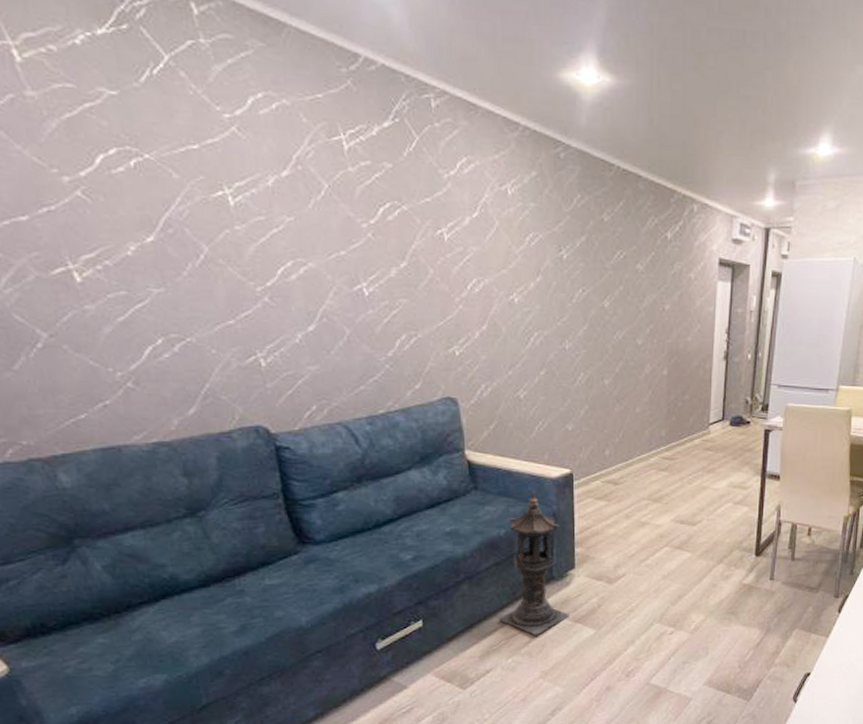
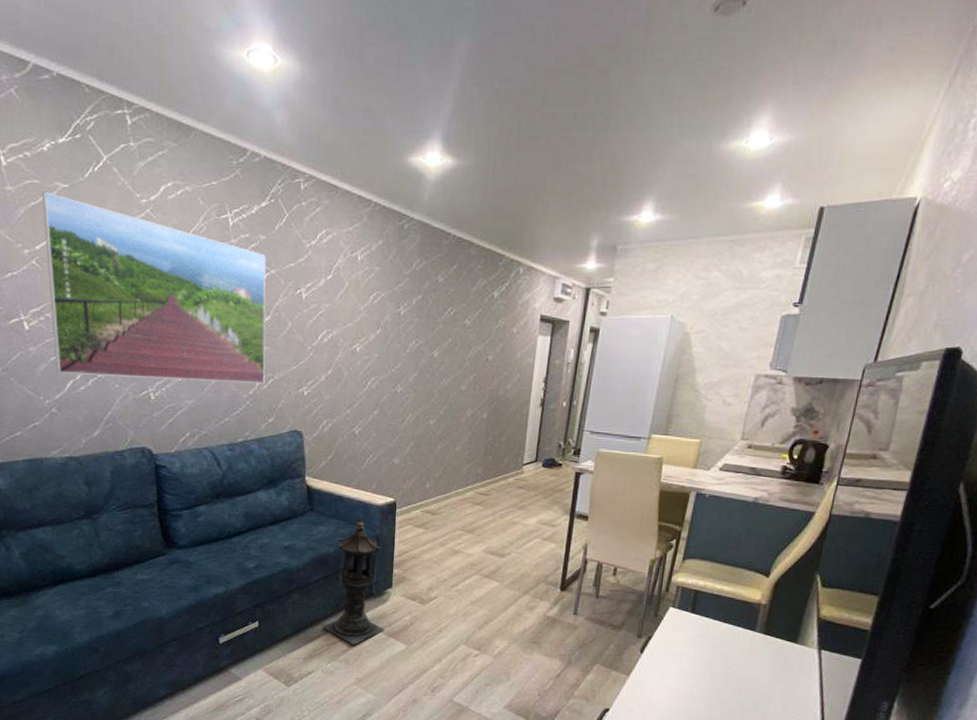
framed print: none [80,98,406,344] -> present [42,191,266,384]

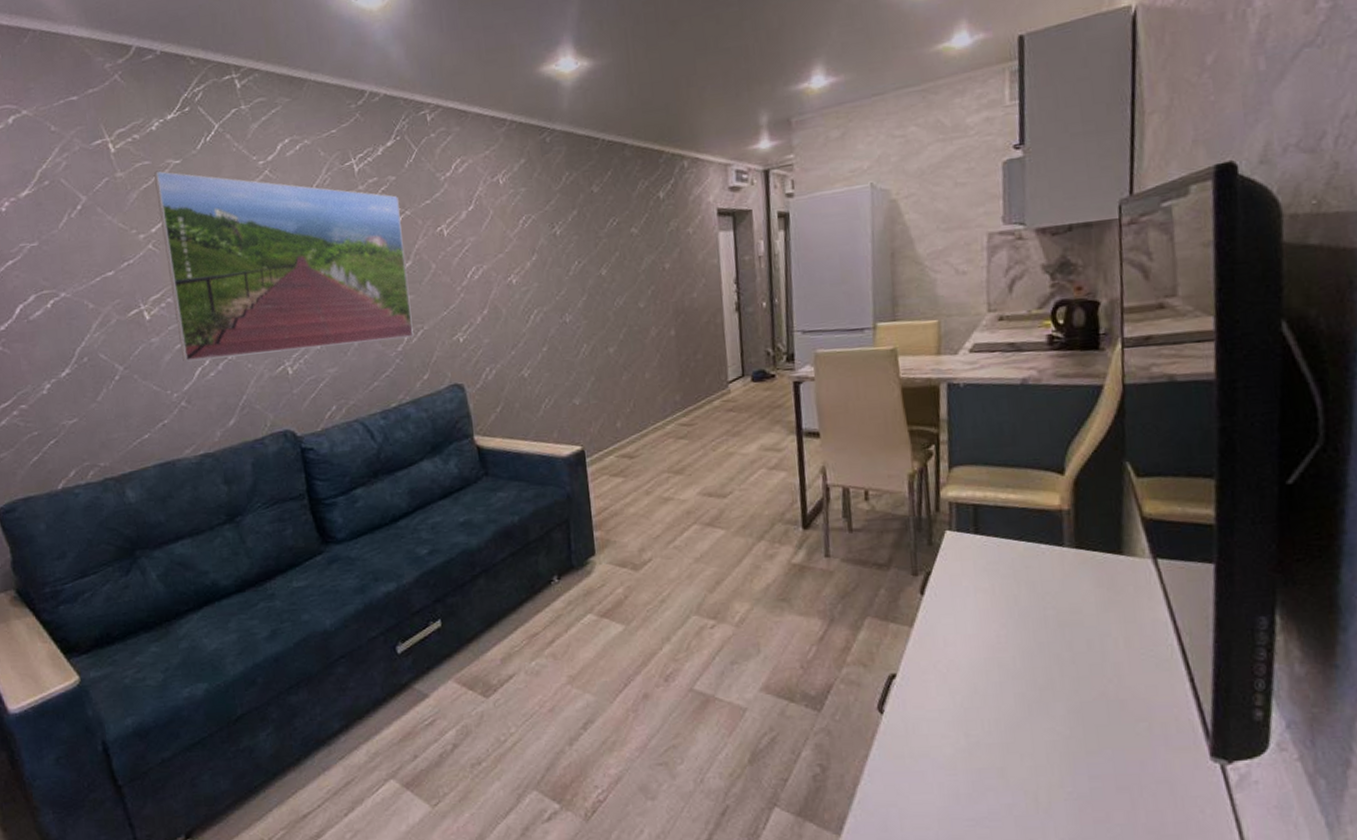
lantern: present [323,516,384,646] -> none [519,473,594,634]

